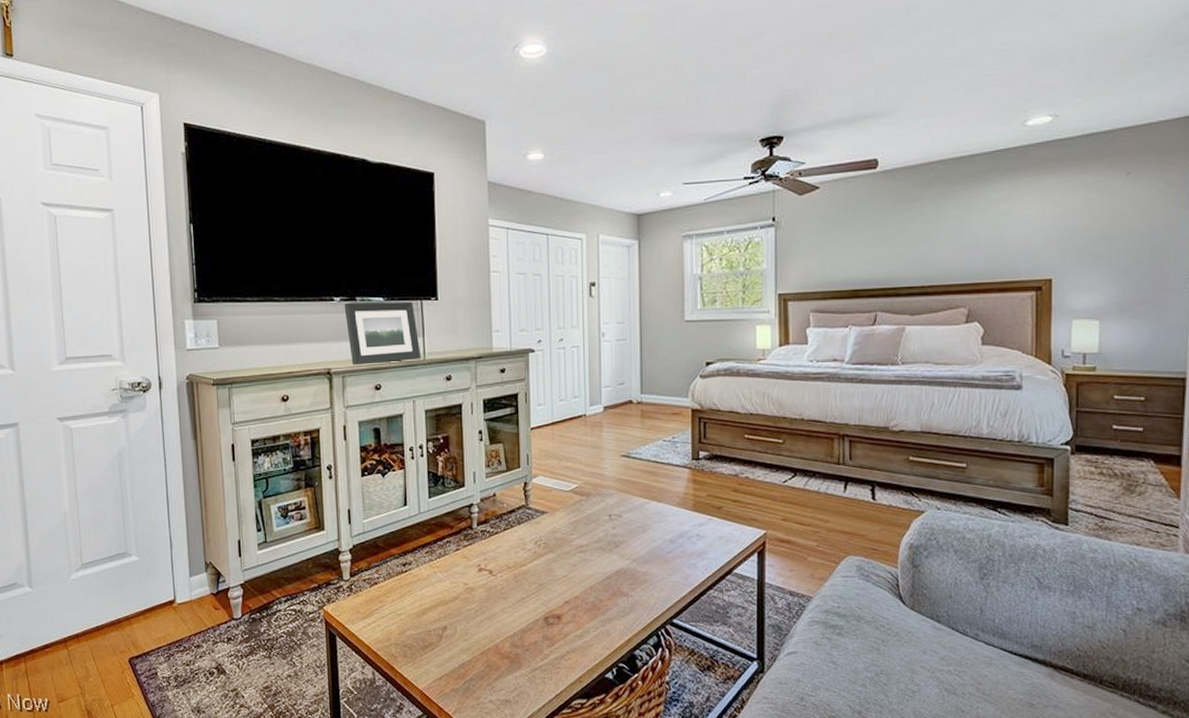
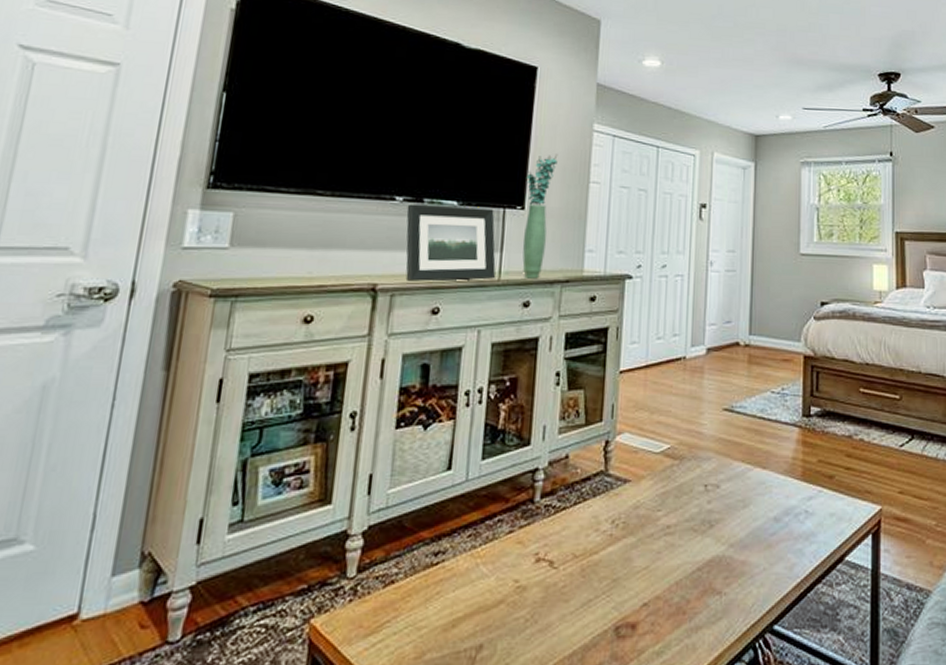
vase: none [436,250,461,357] -> present [522,154,558,279]

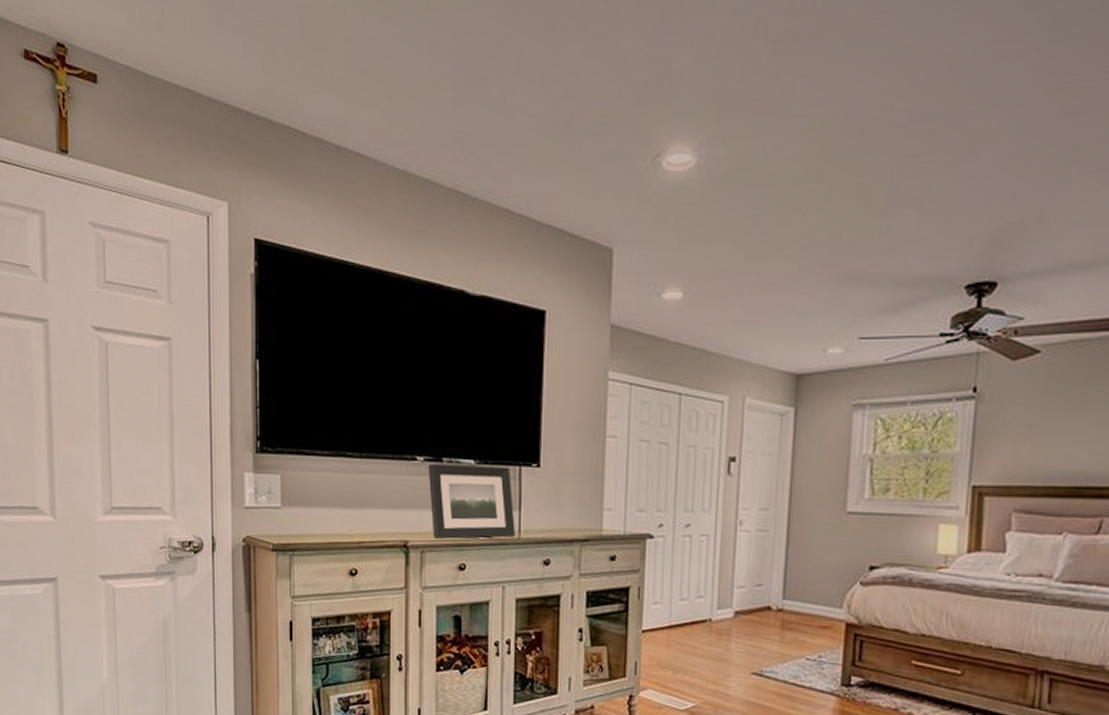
vase: present [522,154,558,279] -> none [540,407,572,538]

